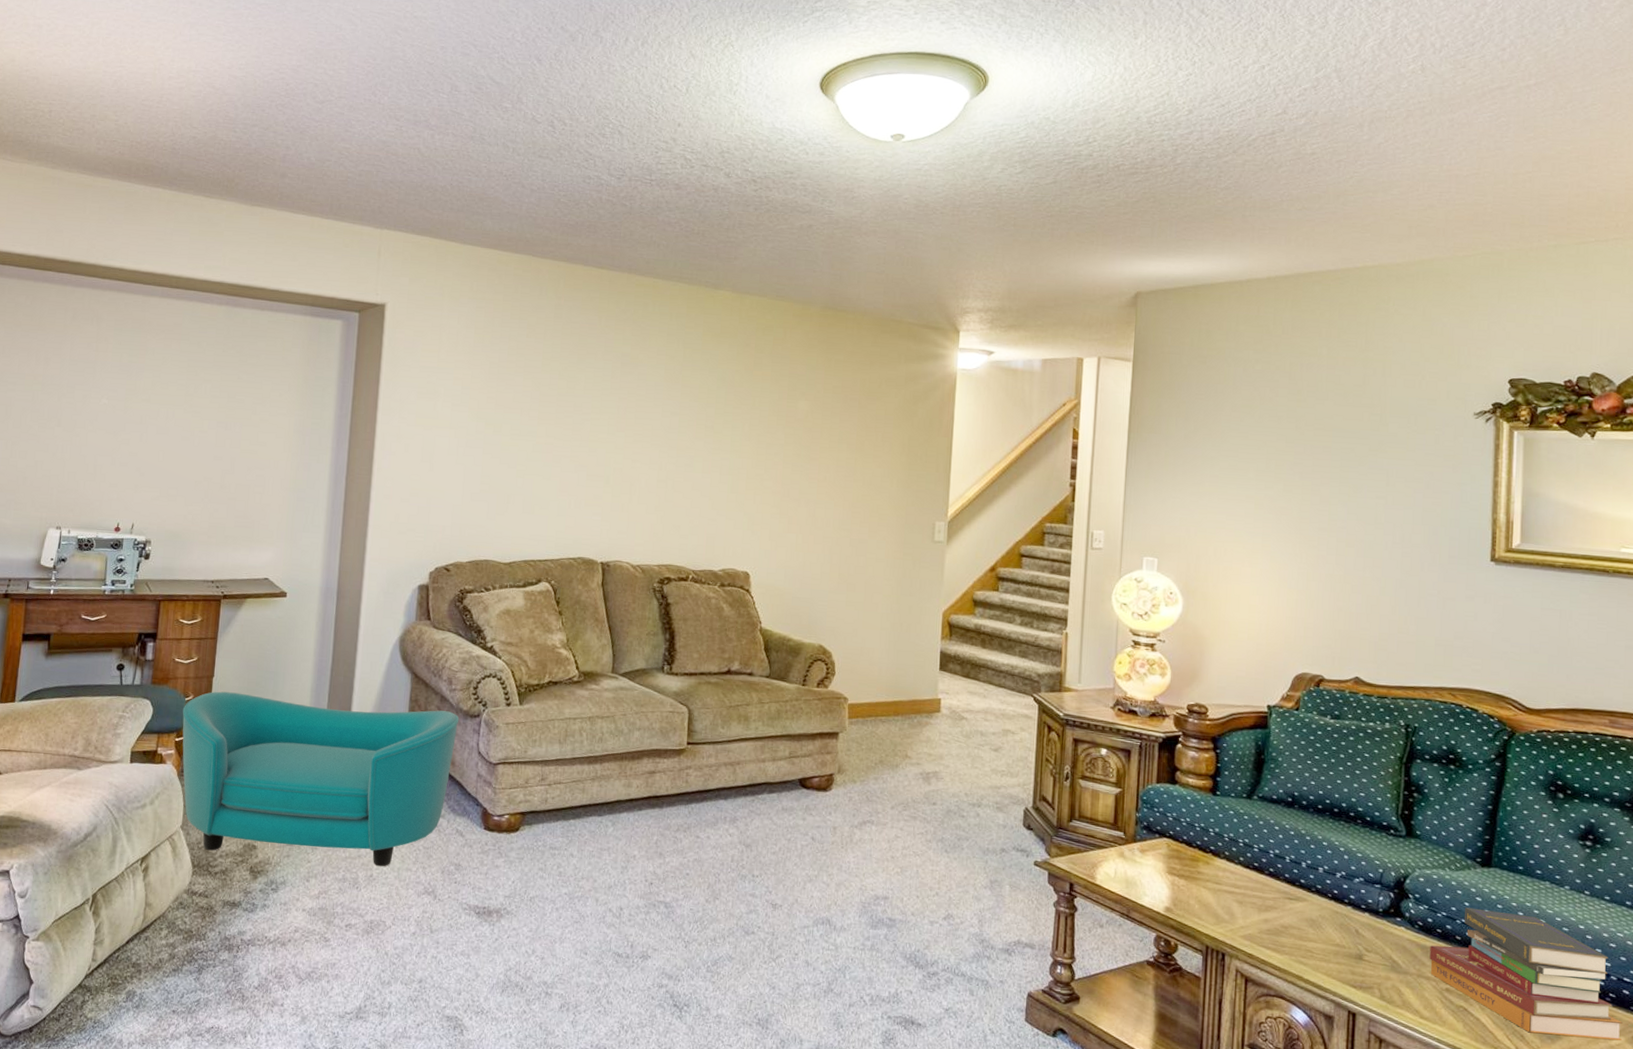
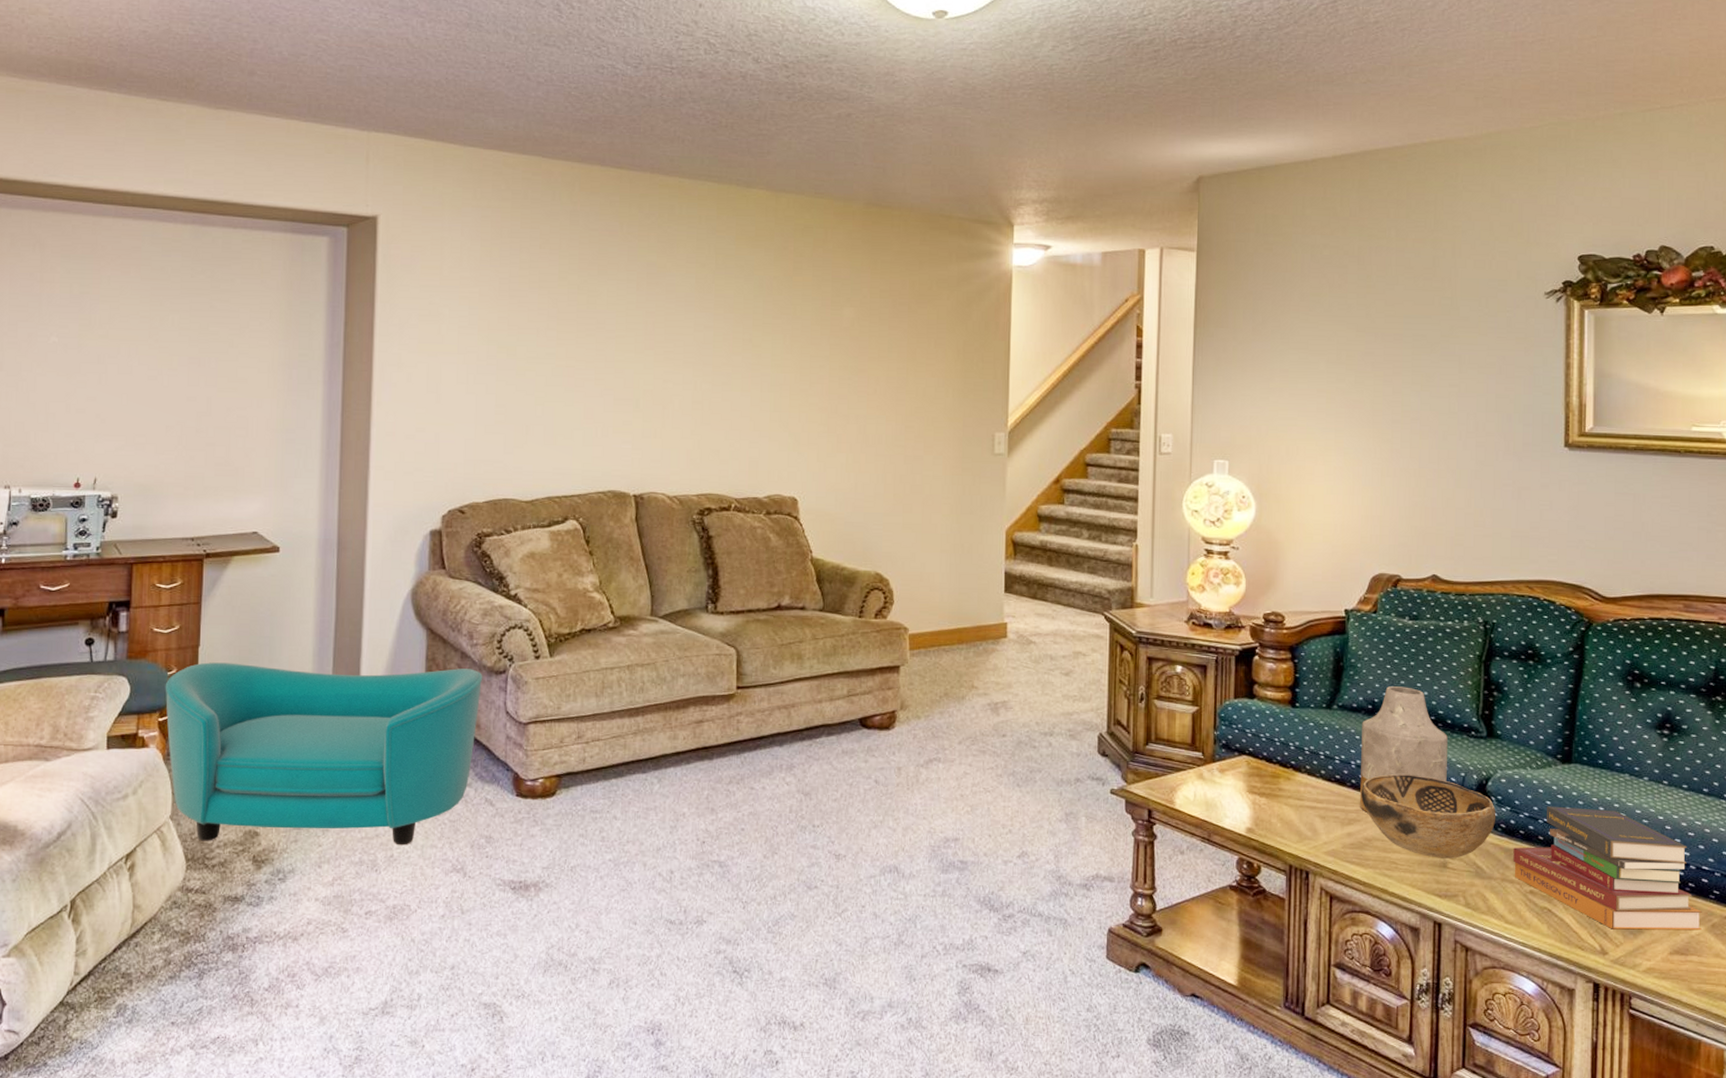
vase: none [1277,781,1367,901] -> present [1360,686,1448,813]
decorative bowl: none [1279,865,1414,952] -> present [1361,774,1496,859]

